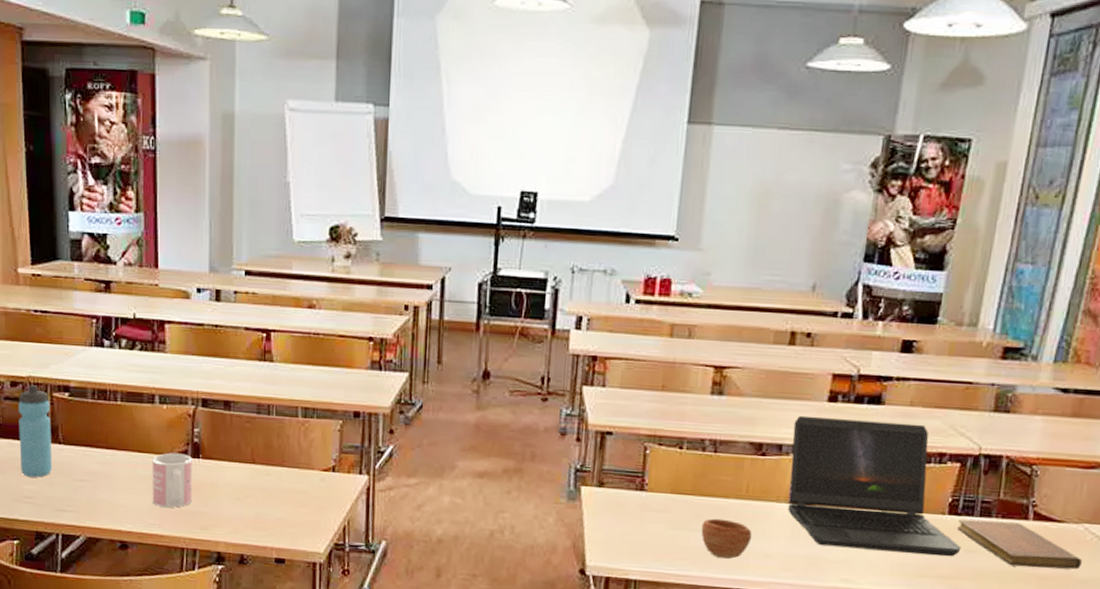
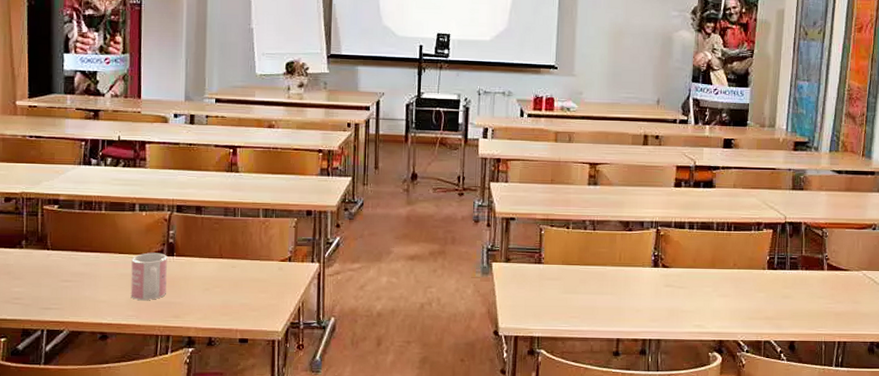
water bottle: present [18,385,53,478] -> none [10,200,41,280]
cup: present [701,518,752,559] -> none [587,283,626,314]
laptop computer: present [788,415,962,557] -> none [651,198,779,303]
notebook: present [958,519,1082,570] -> none [775,272,864,307]

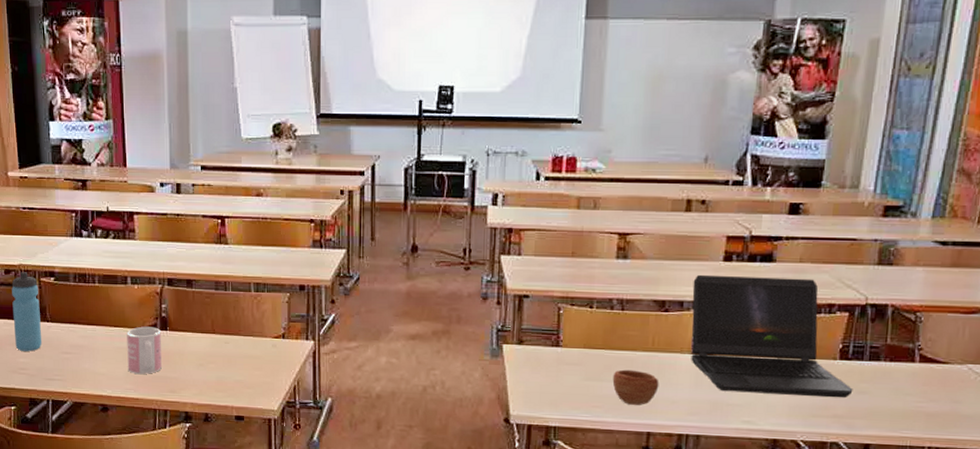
water bottle: none [10,200,41,280] -> present [12,272,42,351]
cup: none [587,283,626,314] -> present [612,369,659,405]
laptop computer: none [651,198,779,303] -> present [691,274,853,398]

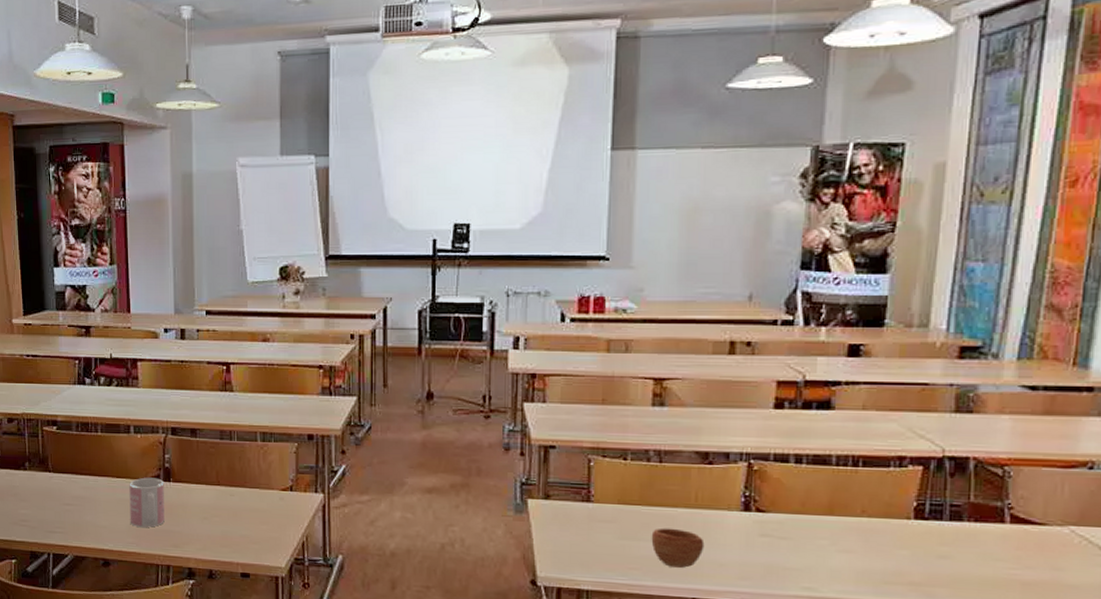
water bottle: present [12,272,42,351] -> none [14,421,44,503]
laptop computer: present [691,274,853,398] -> none [739,423,932,563]

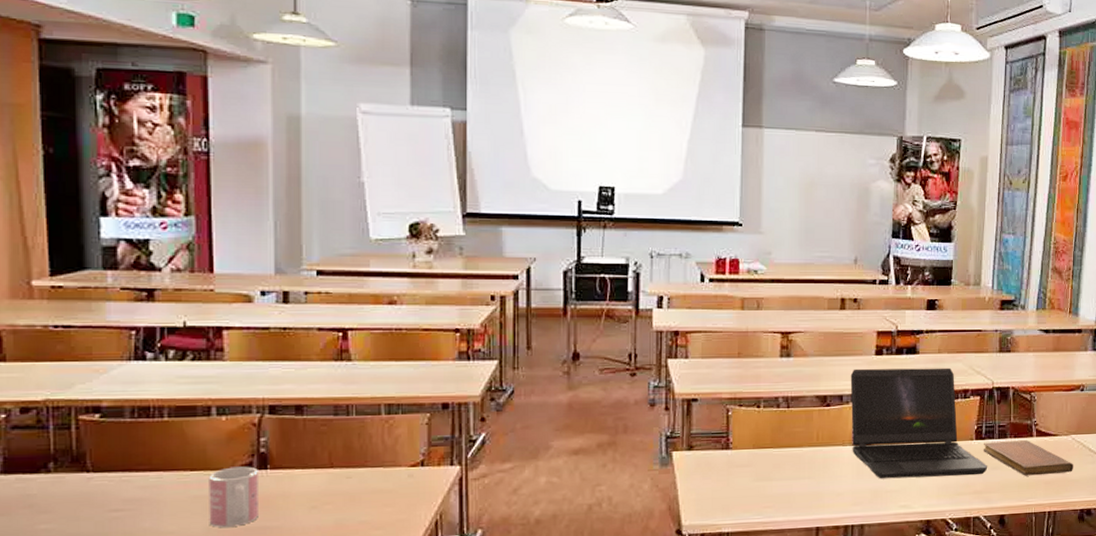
cup: present [651,528,705,568] -> none [782,466,825,502]
laptop computer: none [739,423,932,563] -> present [850,367,988,479]
notebook: none [926,524,1071,575] -> present [984,440,1073,476]

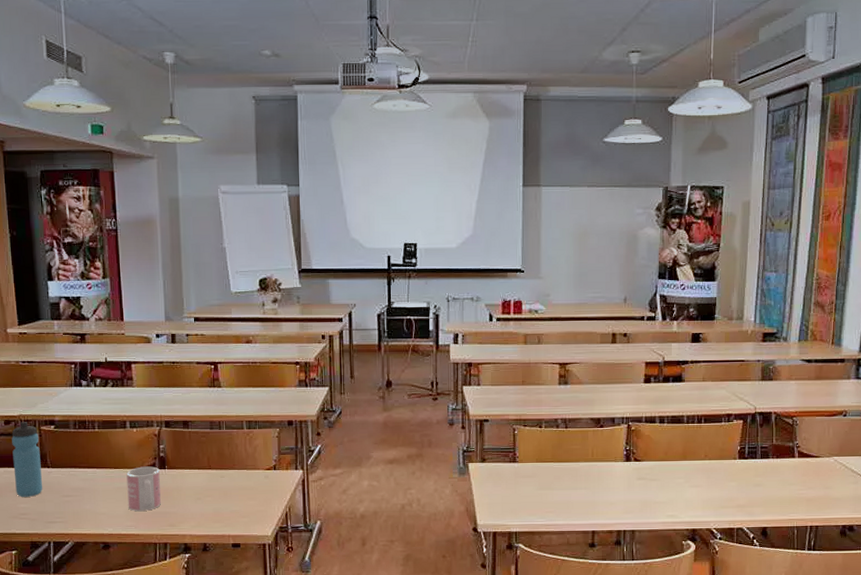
water bottle: none [31,409,78,515] -> present [12,422,43,497]
laptop computer: present [850,367,988,479] -> none [621,394,751,492]
notebook: present [984,440,1073,476] -> none [747,461,835,493]

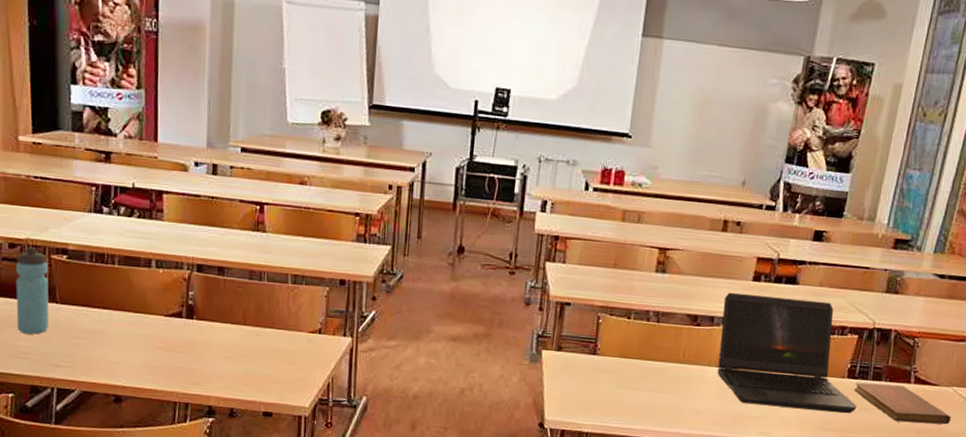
mug: present [126,466,161,511] -> none [146,313,186,365]
laptop computer: none [621,394,751,492] -> present [717,292,857,414]
notebook: none [747,461,835,493] -> present [854,382,951,425]

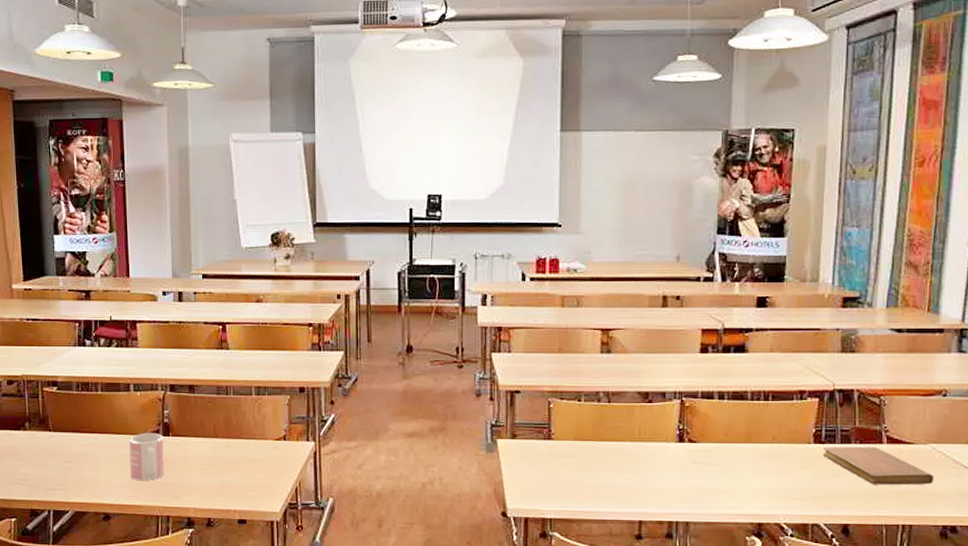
water bottle: present [16,247,49,335] -> none [14,382,44,462]
mug: none [146,313,186,365] -> present [129,433,164,480]
laptop computer: present [717,292,857,414] -> none [673,366,829,481]

